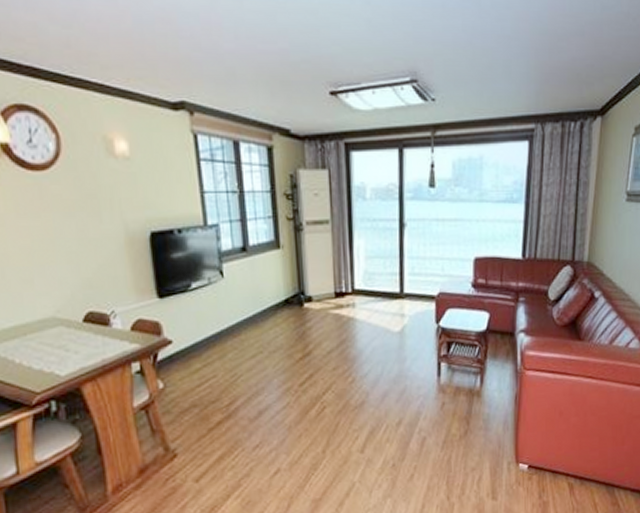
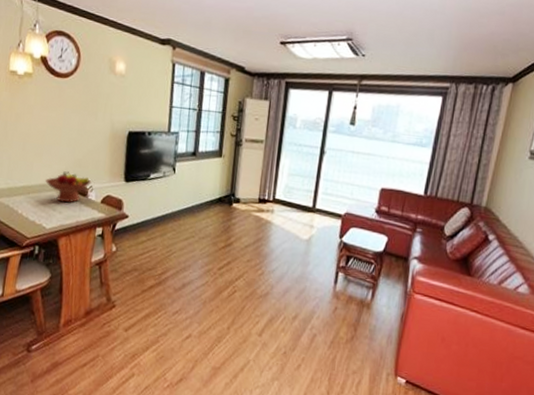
fruit bowl: none [46,297,112,339] -> present [45,171,92,203]

